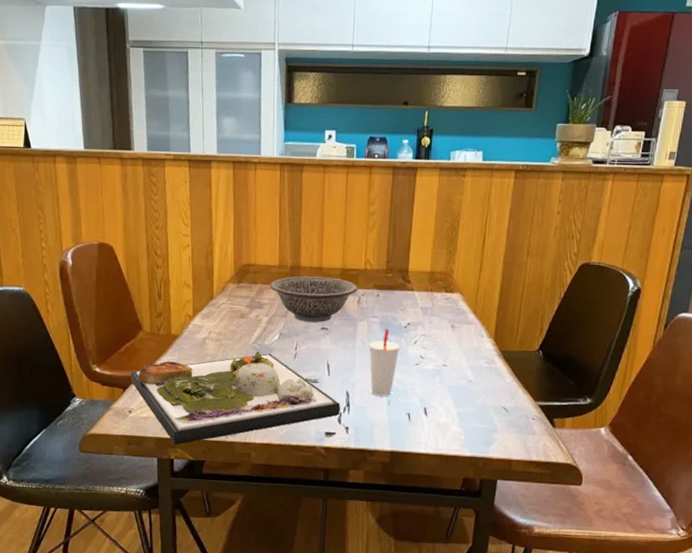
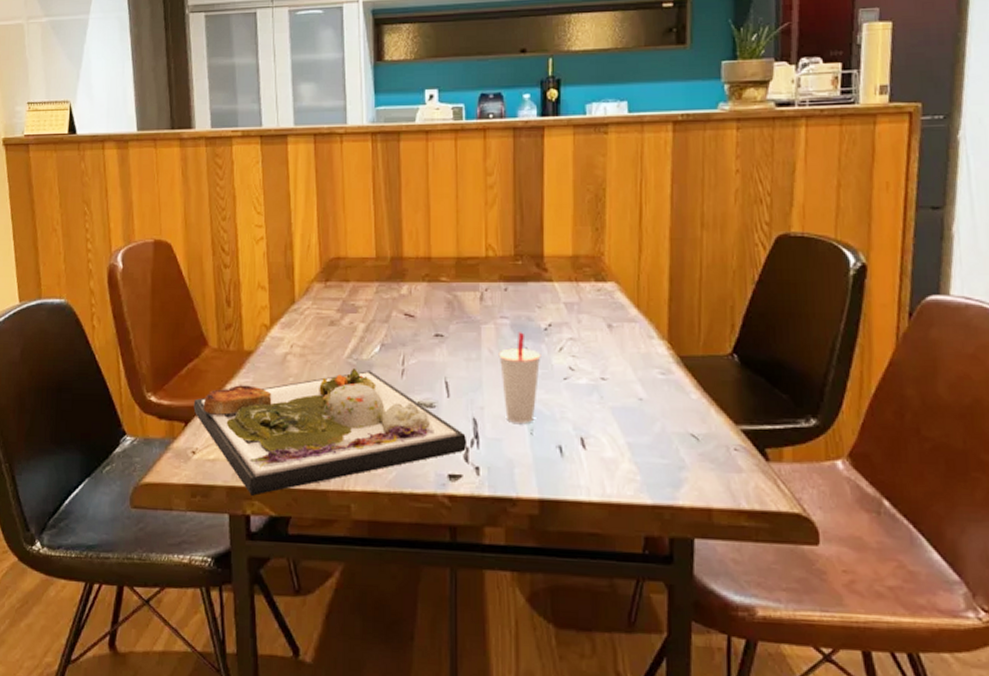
decorative bowl: present [270,276,358,323] -> none [365,269,479,328]

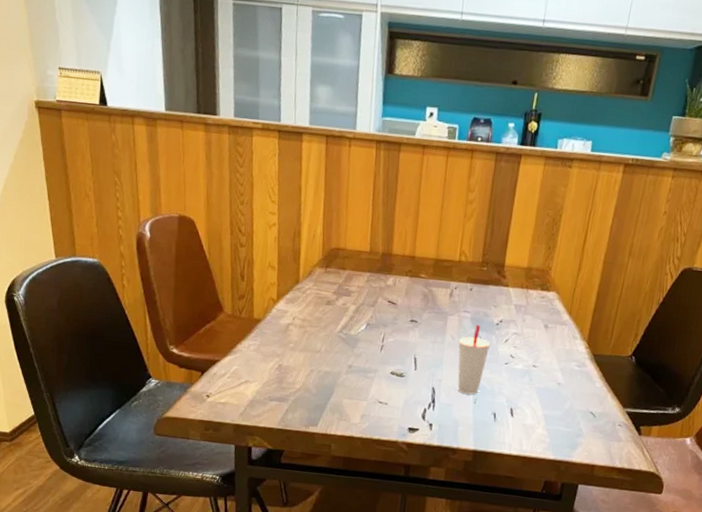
dinner plate: present [193,367,468,496] -> none [209,340,426,433]

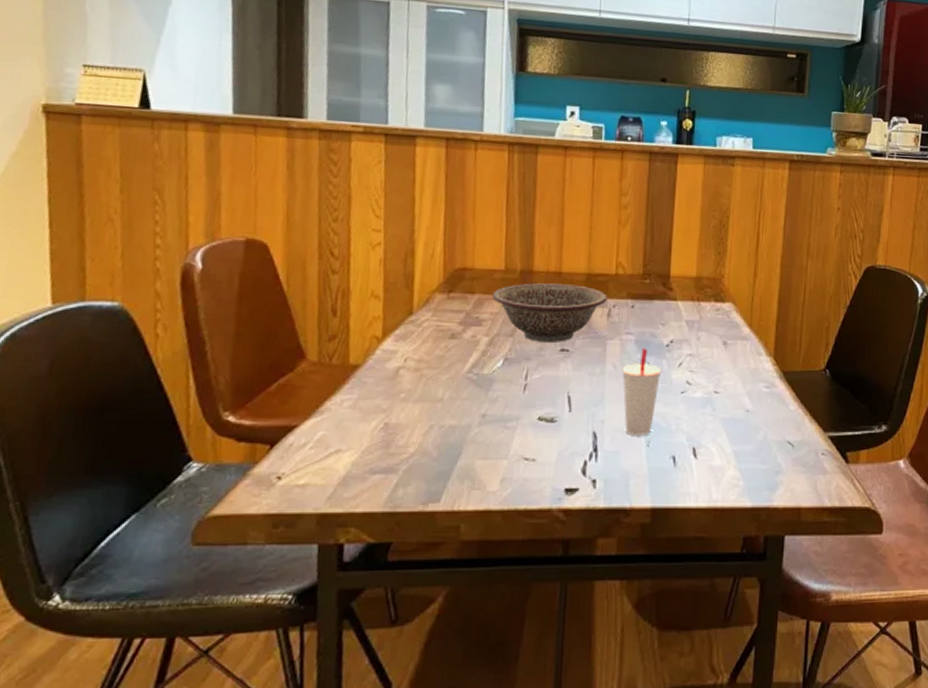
decorative bowl: none [359,264,451,315] -> present [492,283,608,342]

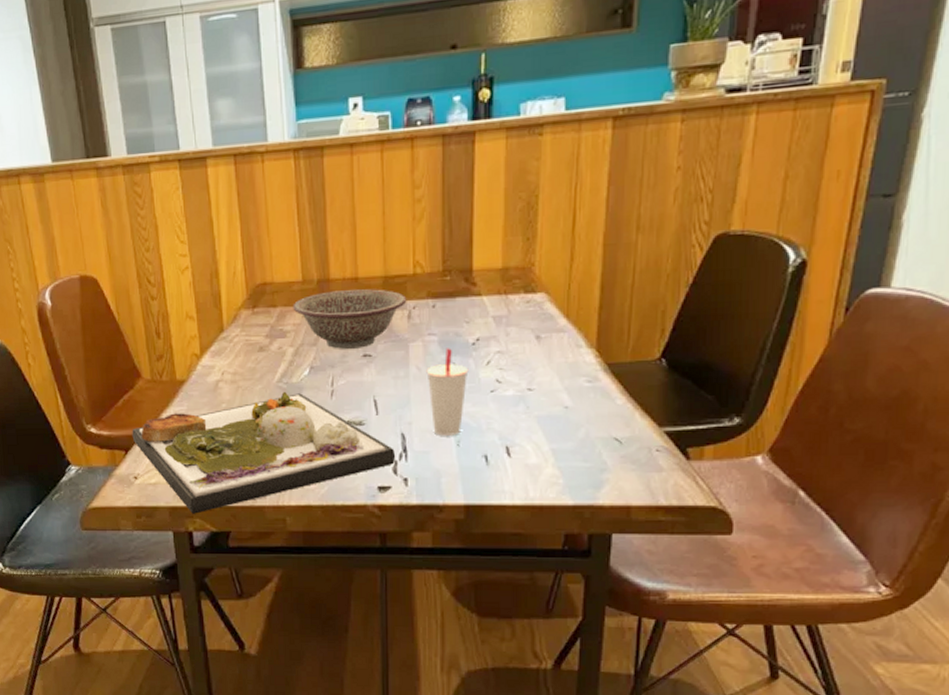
dinner plate: none [282,382,586,522] -> present [132,391,396,514]

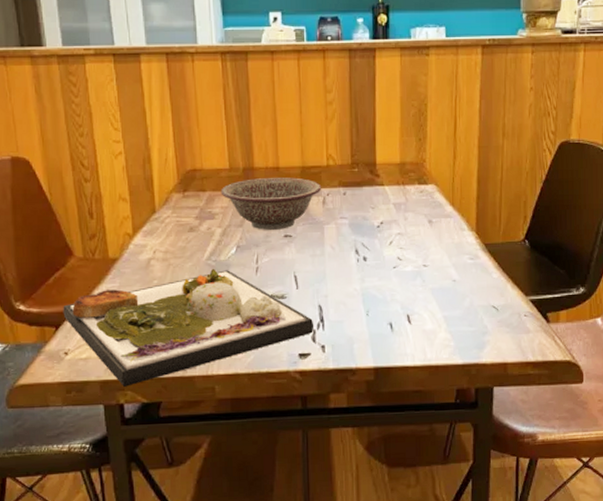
cup: present [426,348,469,436] -> none [339,230,375,307]

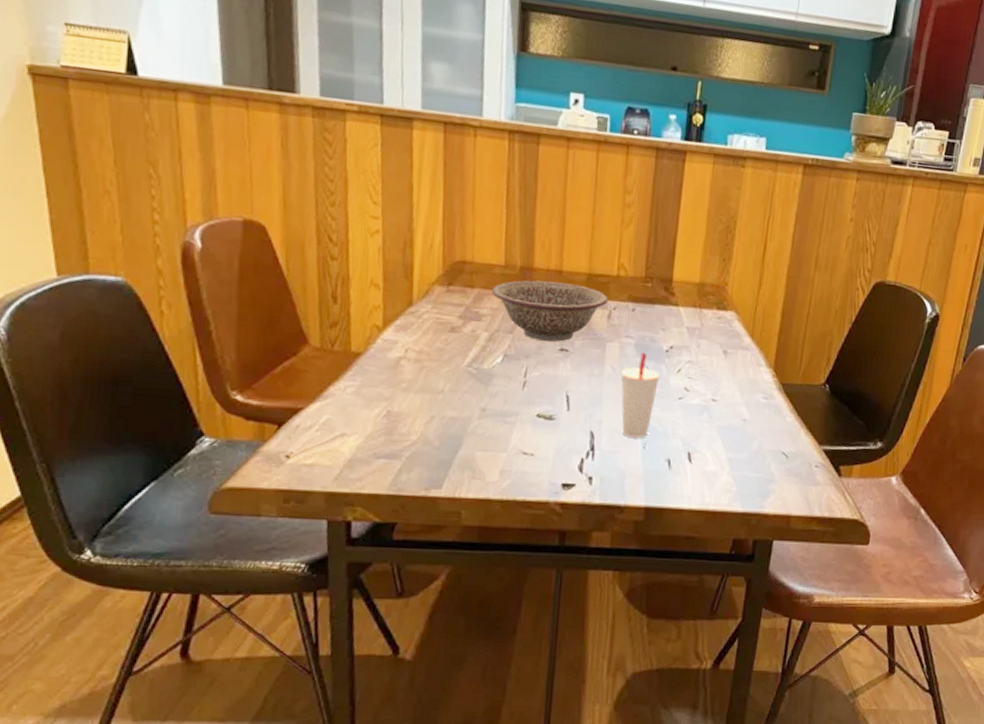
dinner plate: present [63,268,314,387] -> none [288,376,583,502]
cup: none [339,230,375,307] -> present [620,352,661,438]

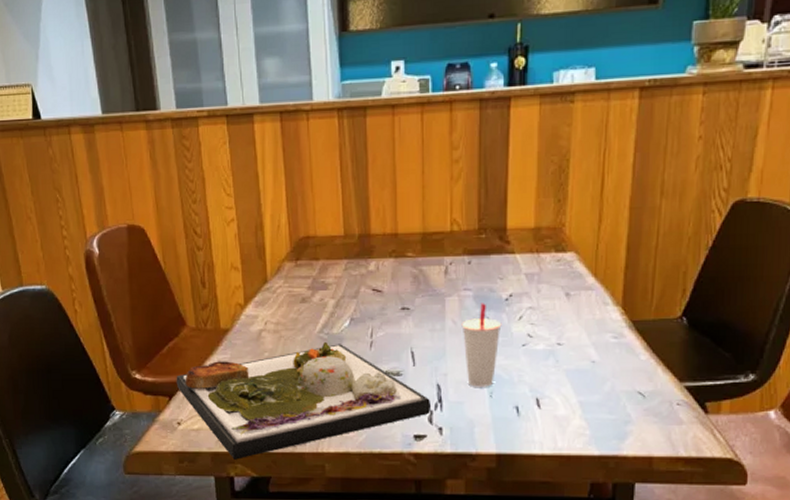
dinner plate: none [288,376,583,502] -> present [176,341,432,460]
decorative bowl: present [491,280,609,342] -> none [334,245,444,302]

